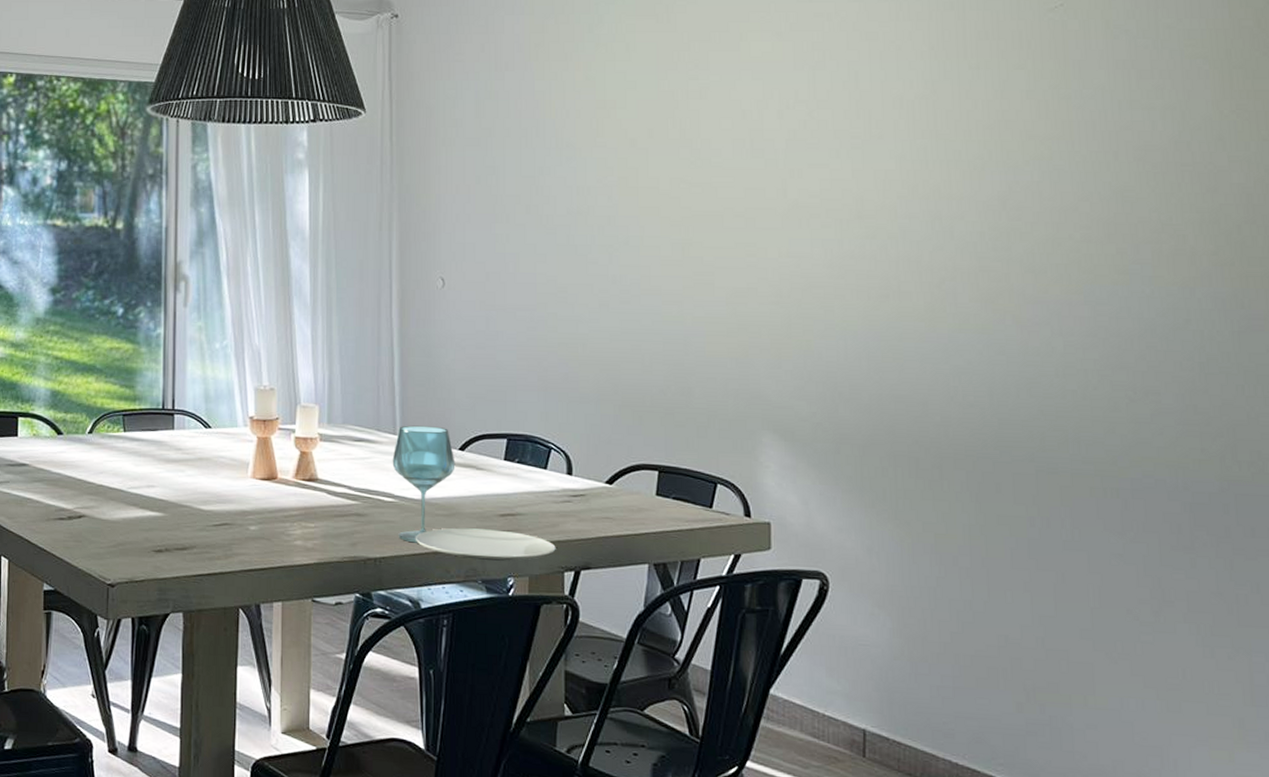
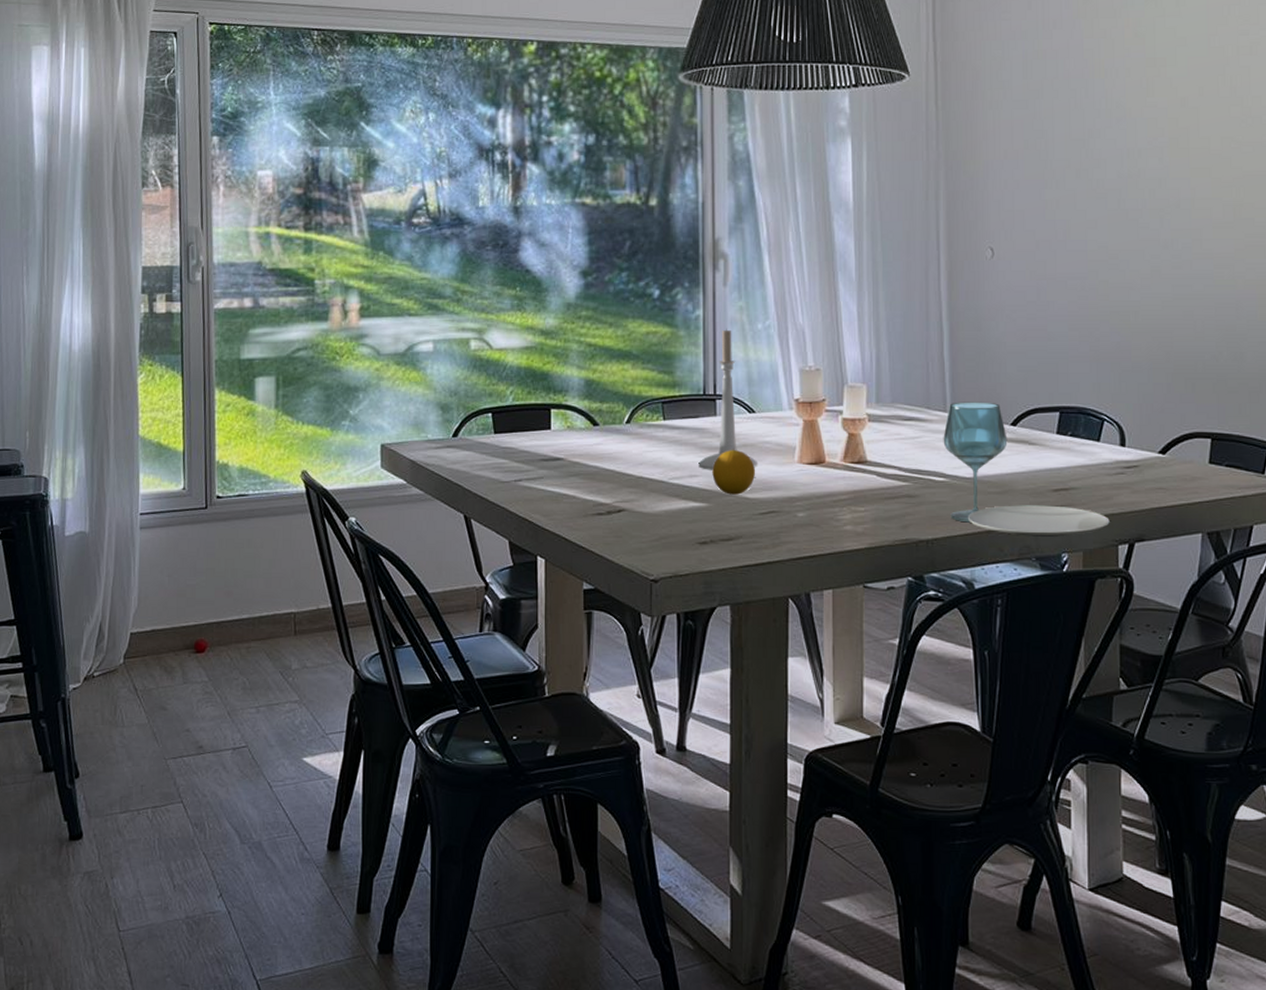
candlestick: none [156,346,213,482] -> present [698,328,759,470]
fruit: none [169,462,210,506] -> present [712,449,755,495]

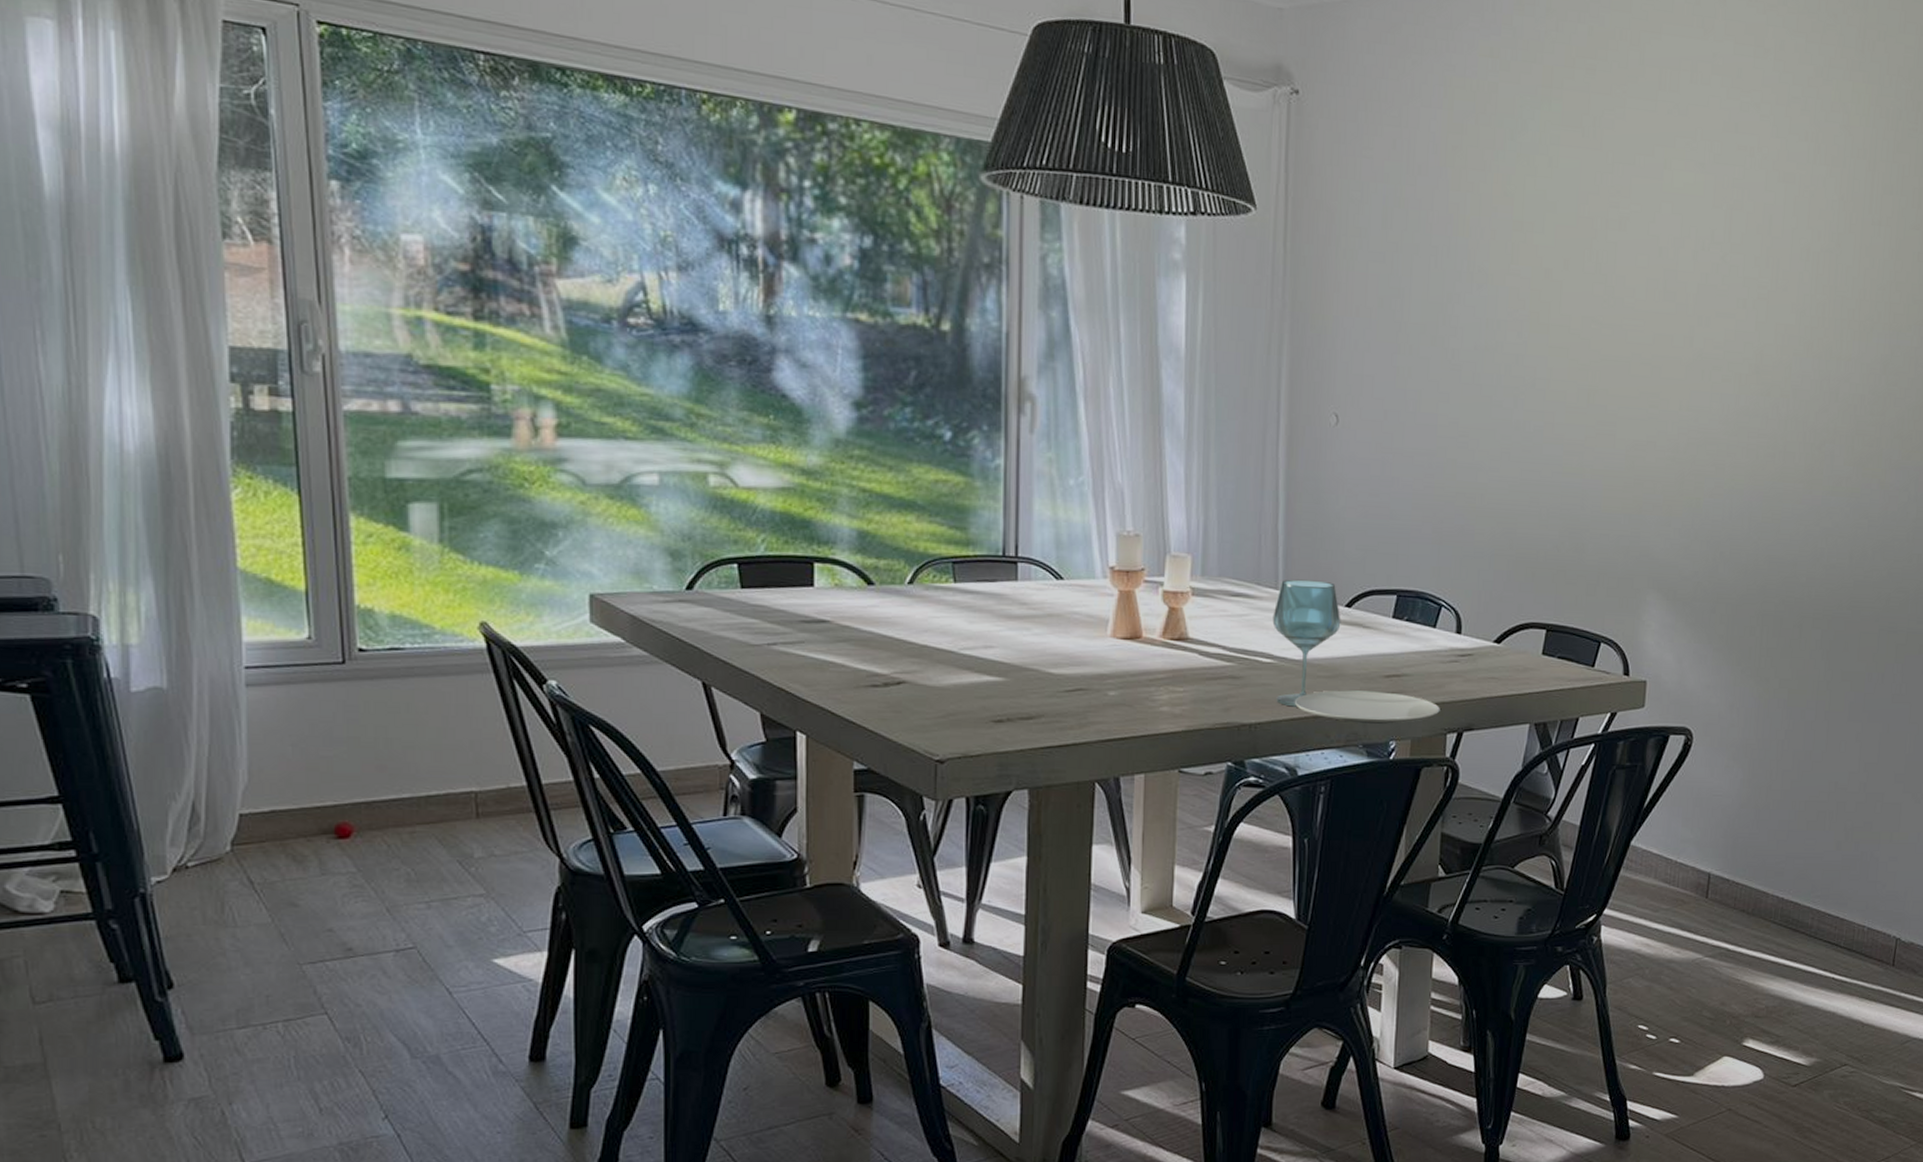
candlestick: present [698,328,759,470] -> none [995,482,1066,642]
fruit: present [712,449,755,495] -> none [1011,619,1061,670]

